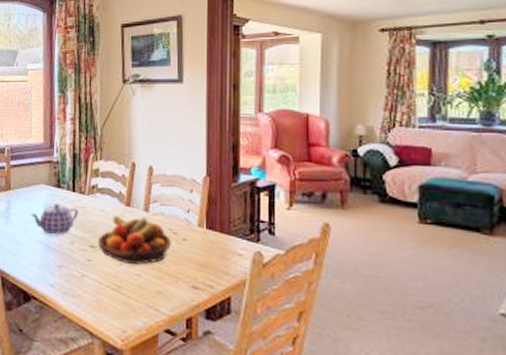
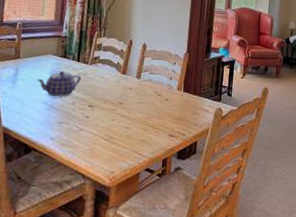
fruit bowl: present [98,215,171,265] -> none [96,81,156,120]

